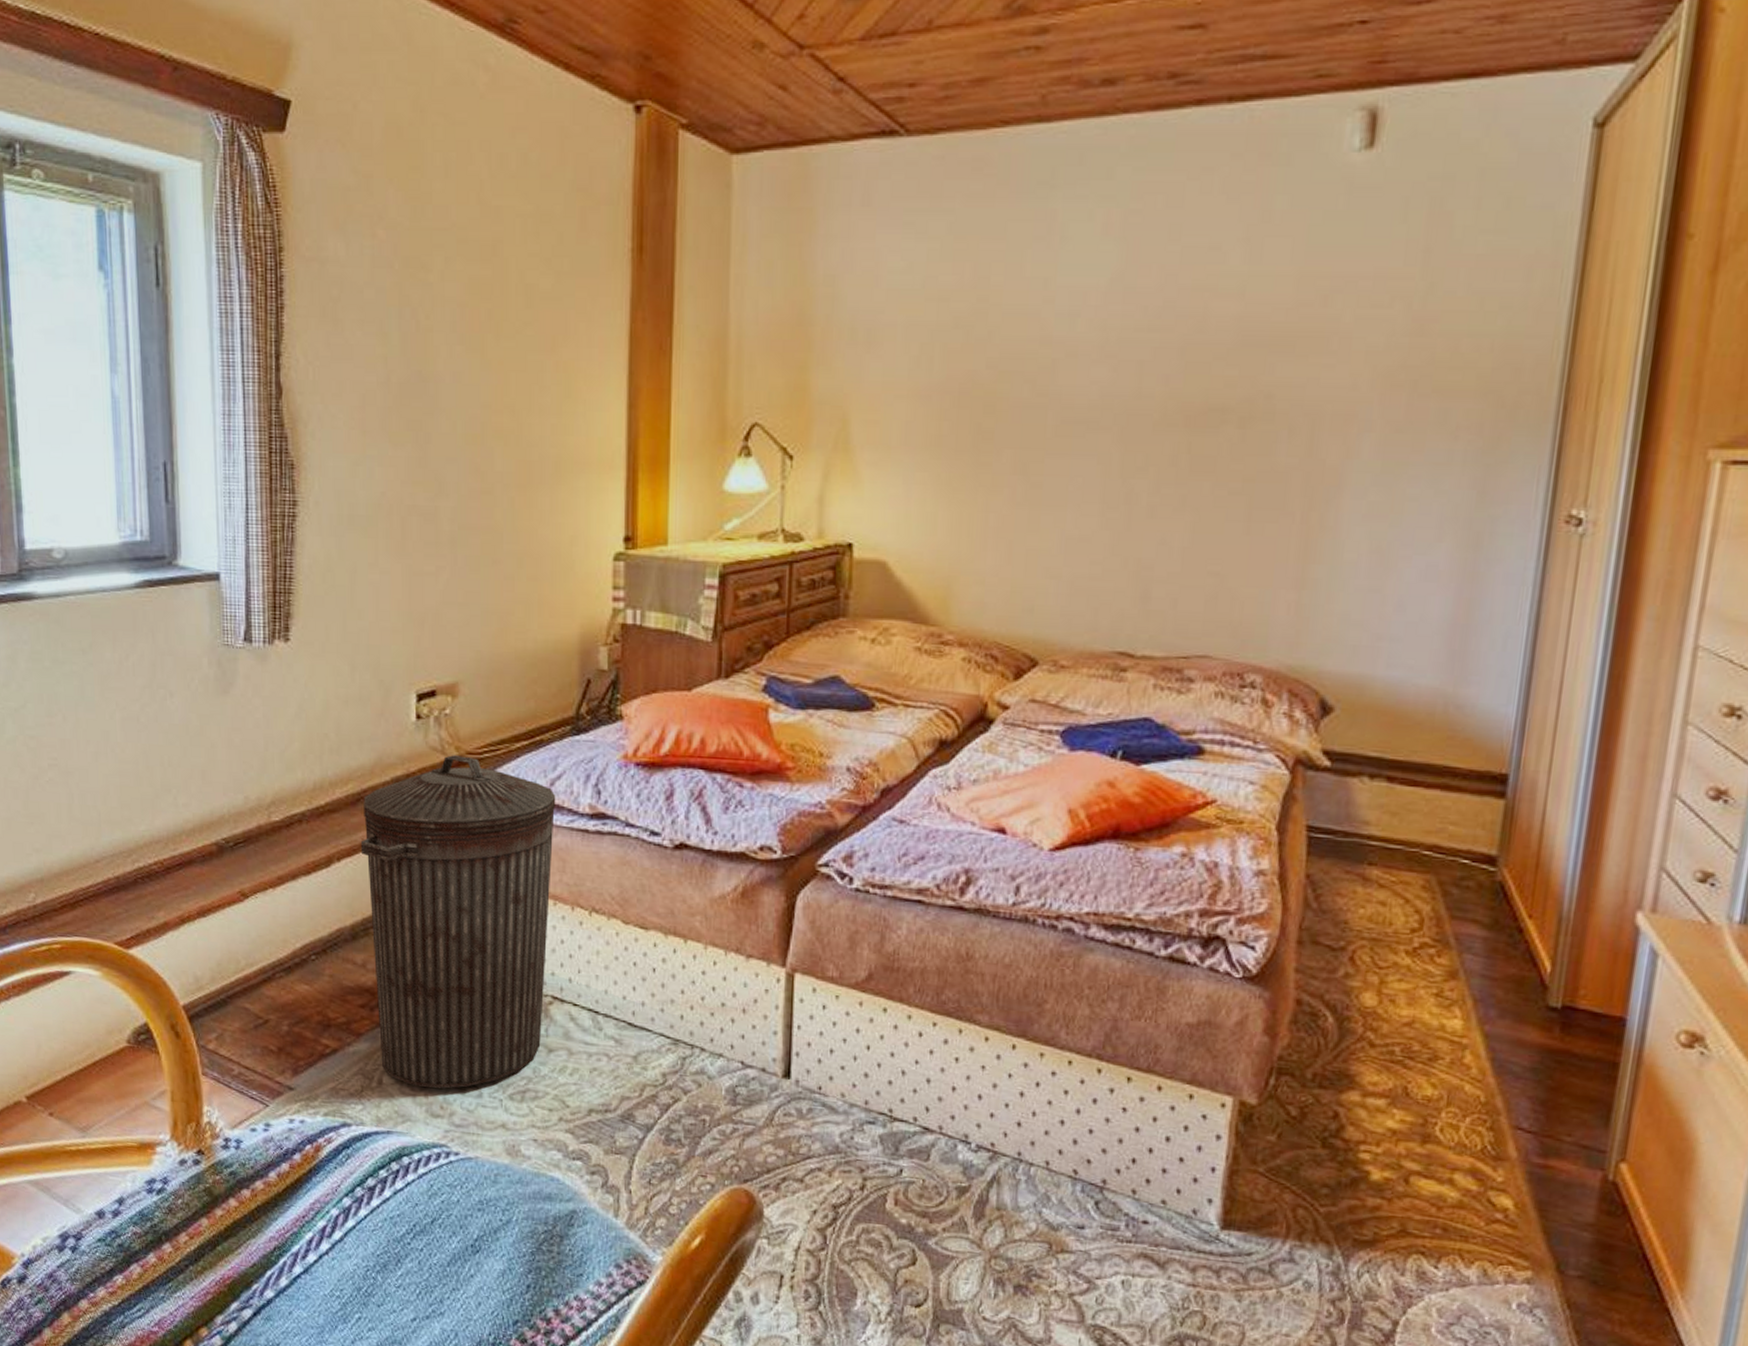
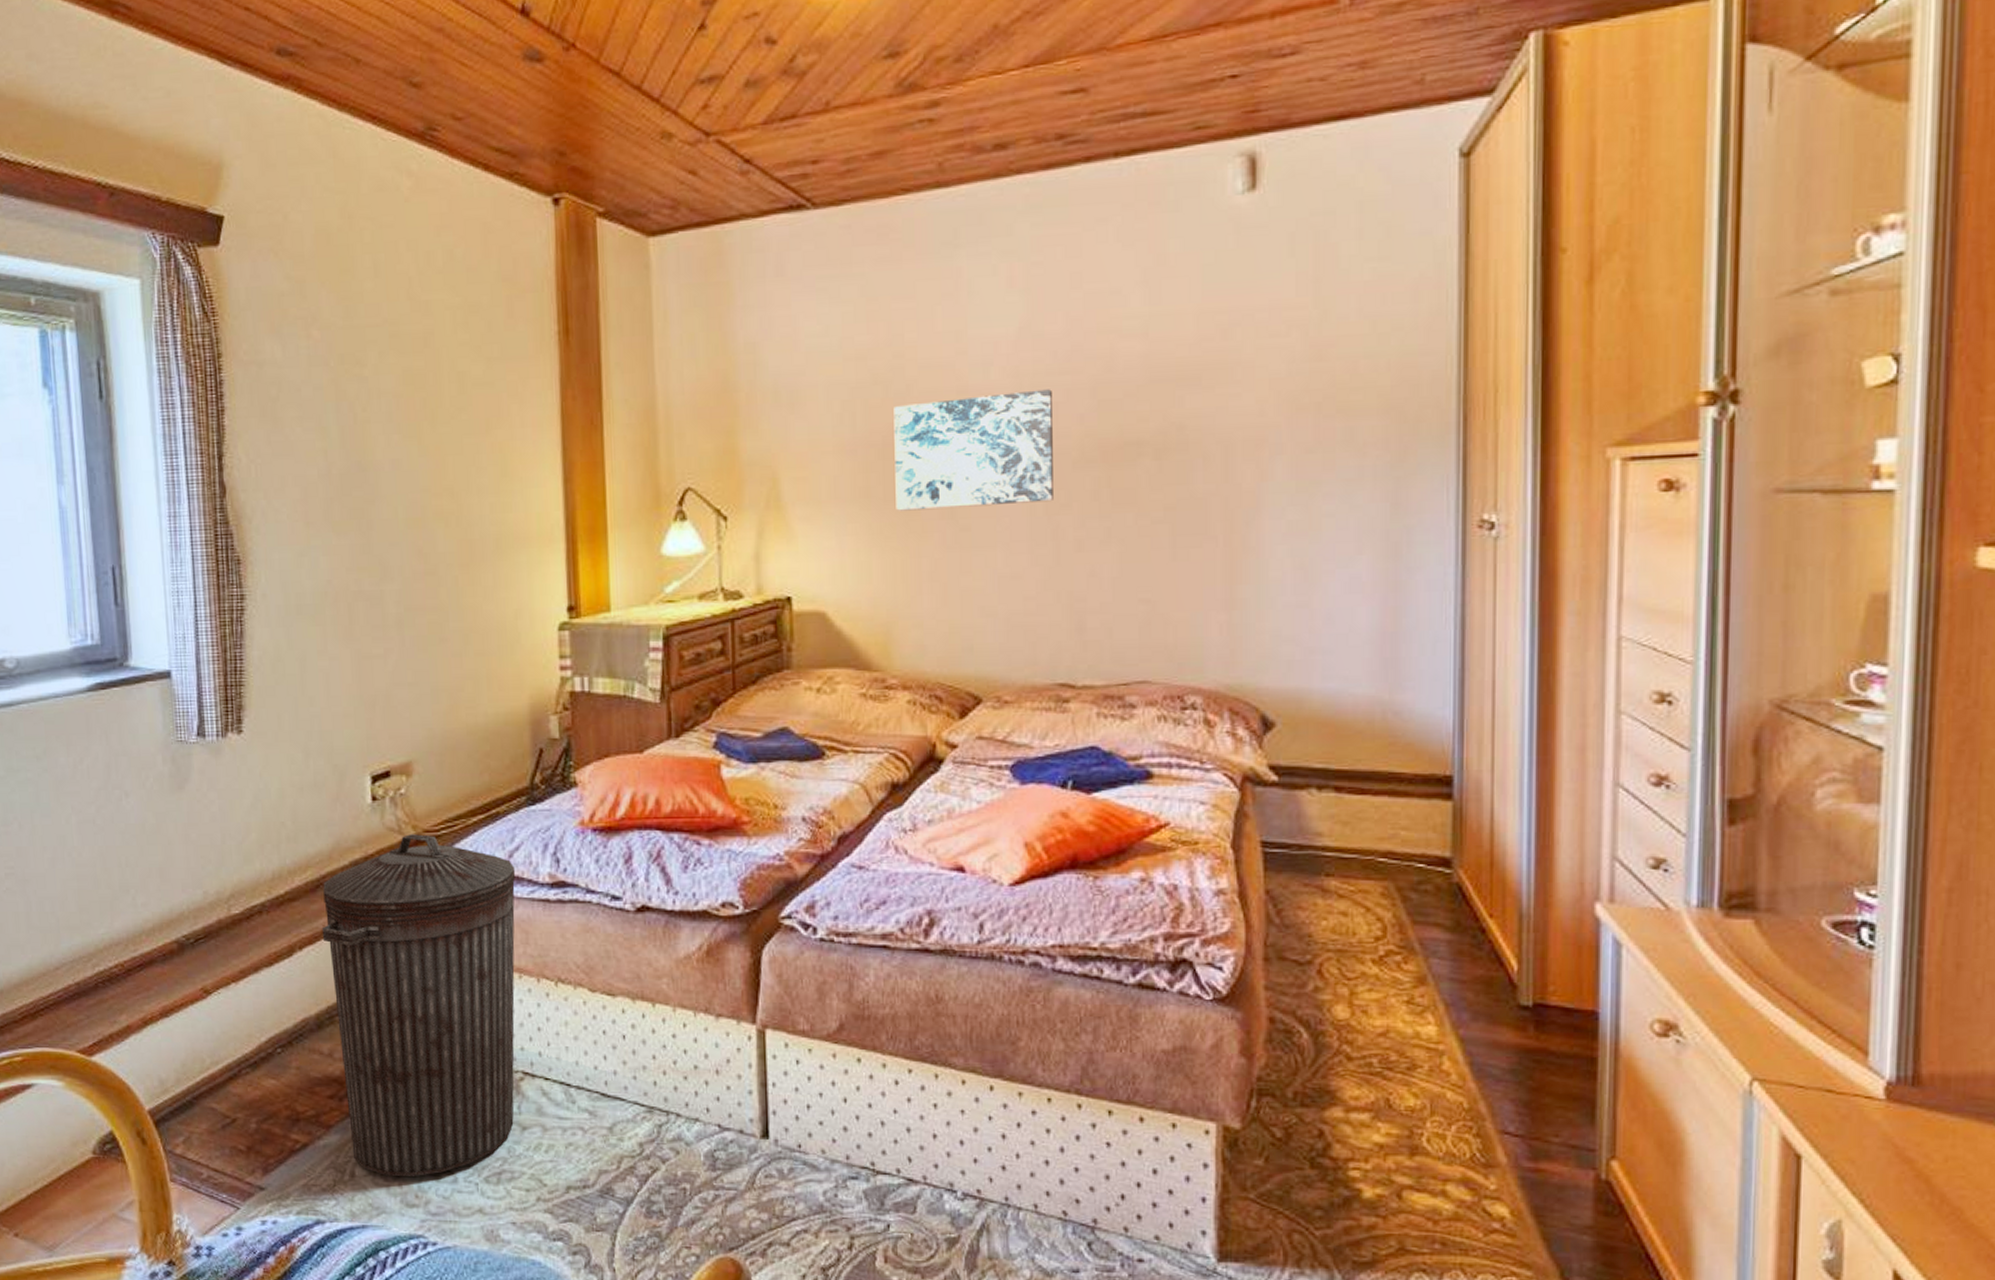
wall art: none [967,346,1139,464] -> present [893,389,1053,511]

